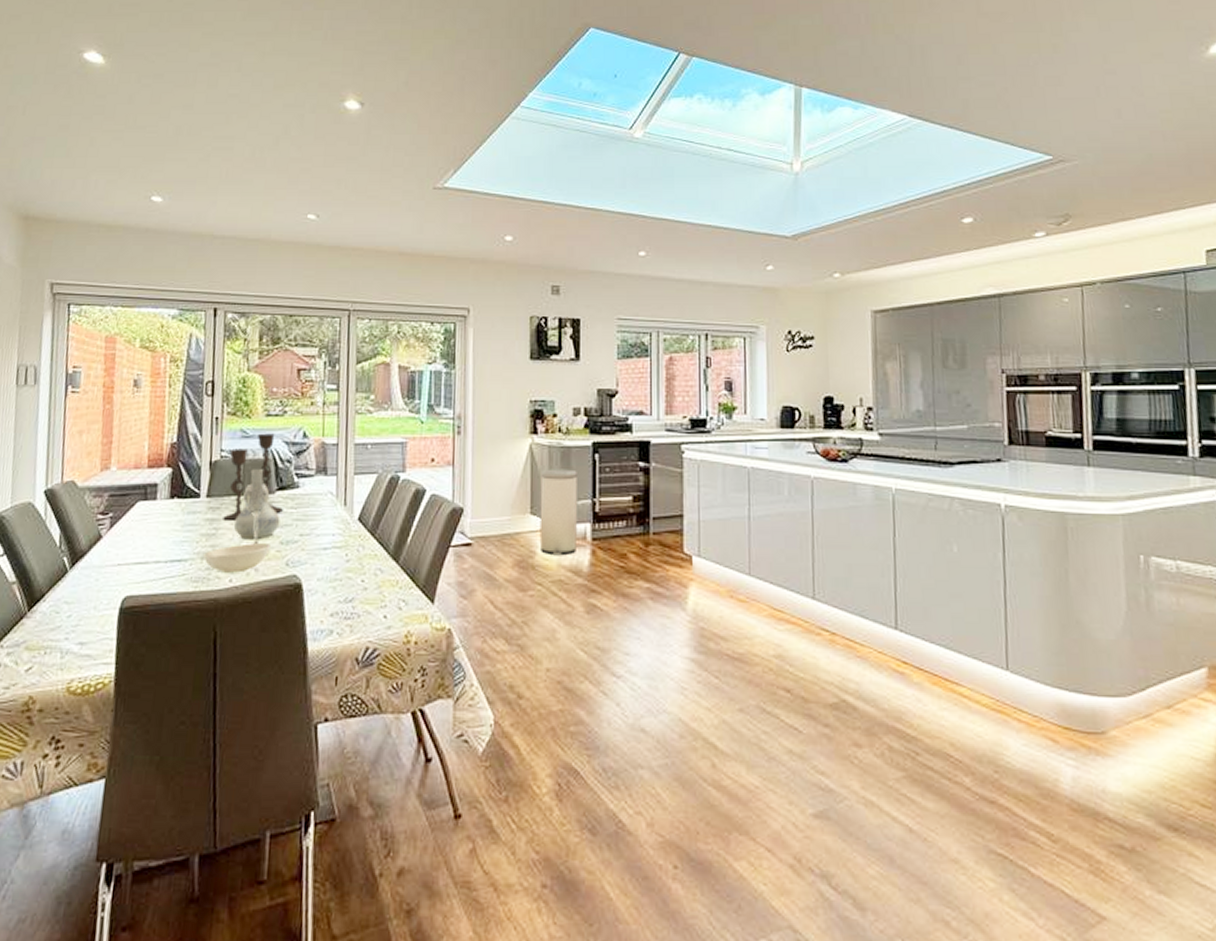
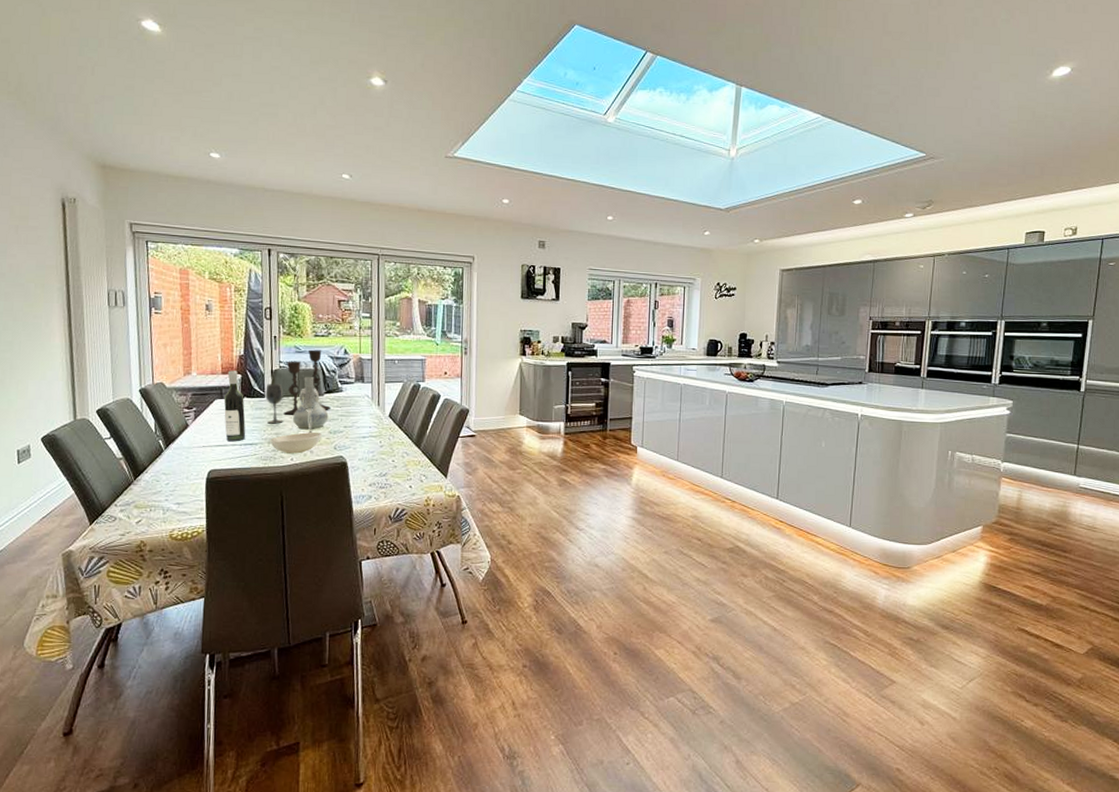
bottle: none [147,463,175,558] -> present [223,370,246,442]
wine glass: none [200,478,224,533] -> present [265,383,284,424]
pedal bin: present [539,469,577,556] -> none [526,382,555,445]

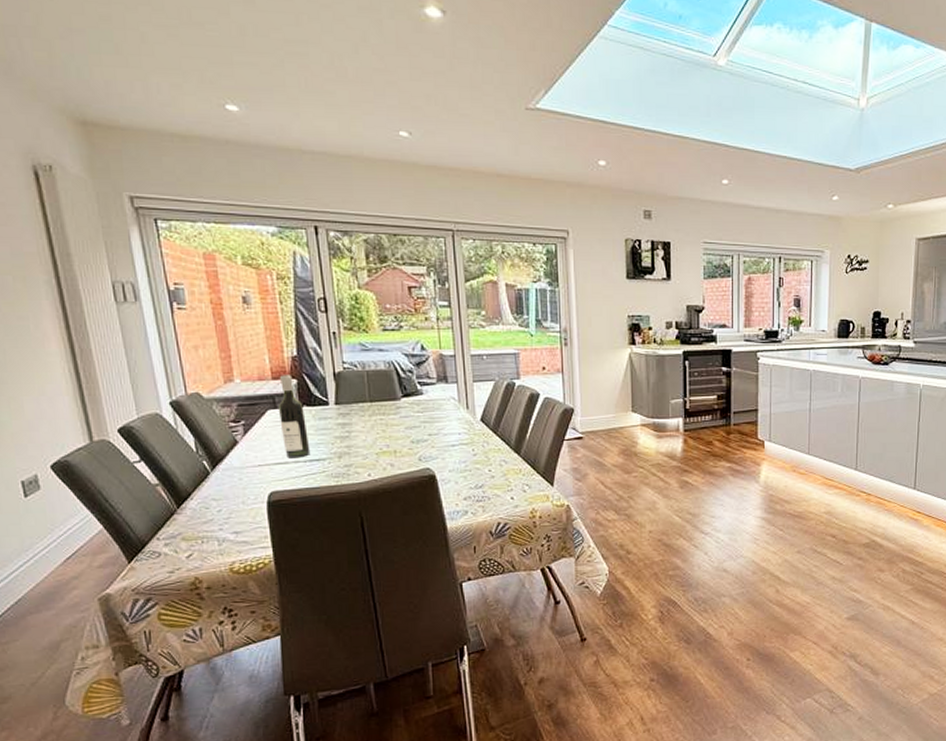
wine glass: present [265,383,284,424] -> none [328,387,354,435]
soup bowl: present [270,432,322,454] -> none [341,443,403,469]
candlestick: present [284,349,330,415] -> none [351,346,410,424]
vase: present [292,377,329,430] -> none [365,379,409,441]
wineglass: present [299,388,320,434] -> none [371,392,396,445]

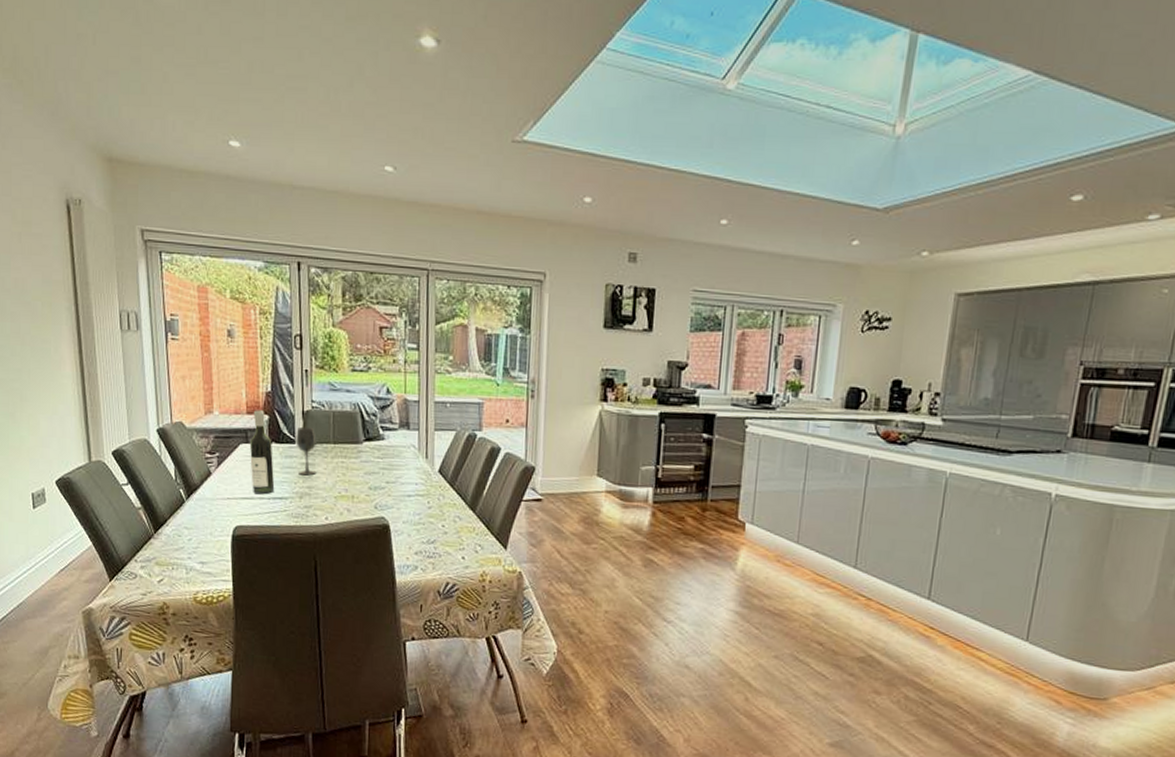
wine glass: none [328,387,354,435] -> present [296,426,317,476]

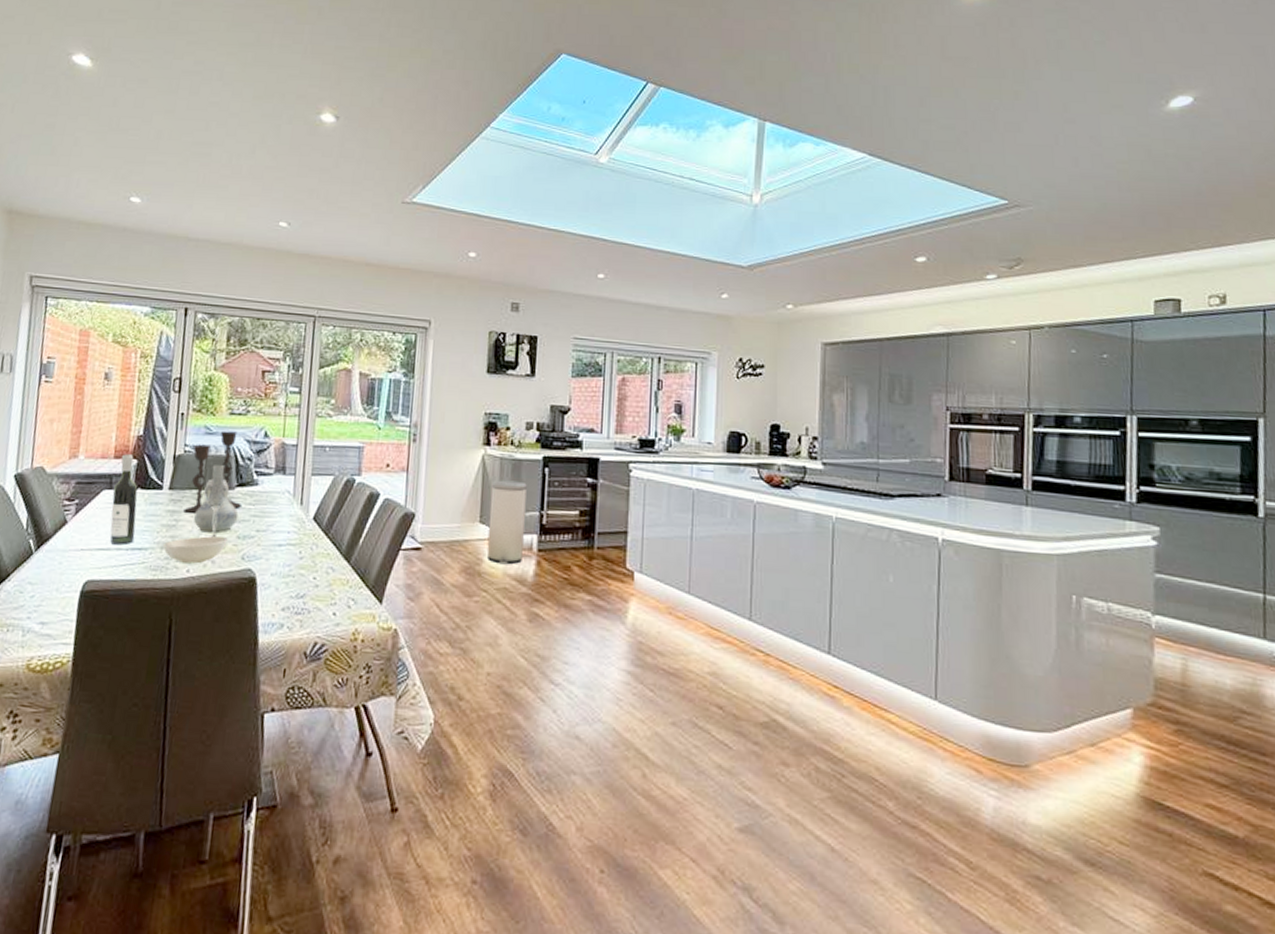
wine glass: present [296,426,317,476] -> none [162,471,186,524]
soup bowl: none [302,487,360,512] -> present [163,536,228,564]
candlestick: none [317,387,370,466] -> present [183,430,241,513]
vase: none [326,420,368,484] -> present [193,465,239,533]
wineglass: none [334,433,358,489] -> present [204,478,230,538]
pedal bin: none [605,435,643,515] -> present [488,480,527,565]

